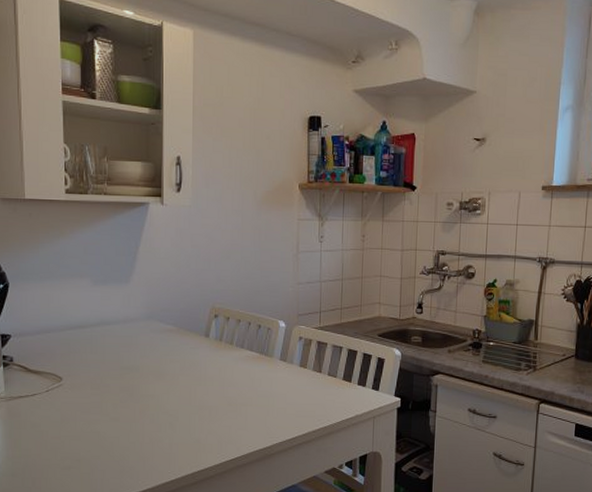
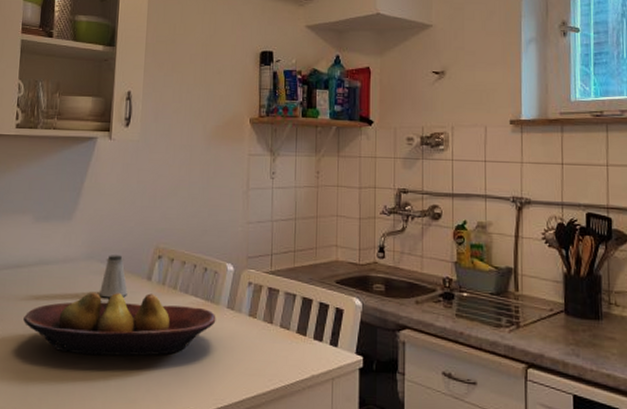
fruit bowl: none [90,348,270,404] -> present [23,292,216,356]
saltshaker: none [161,315,187,354] -> present [100,255,128,298]

